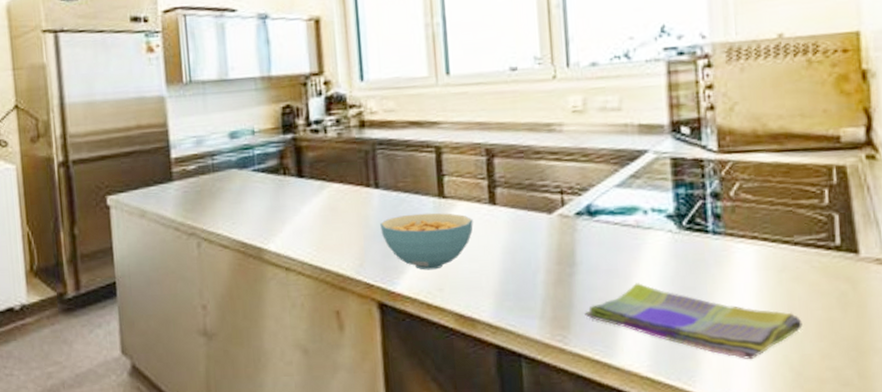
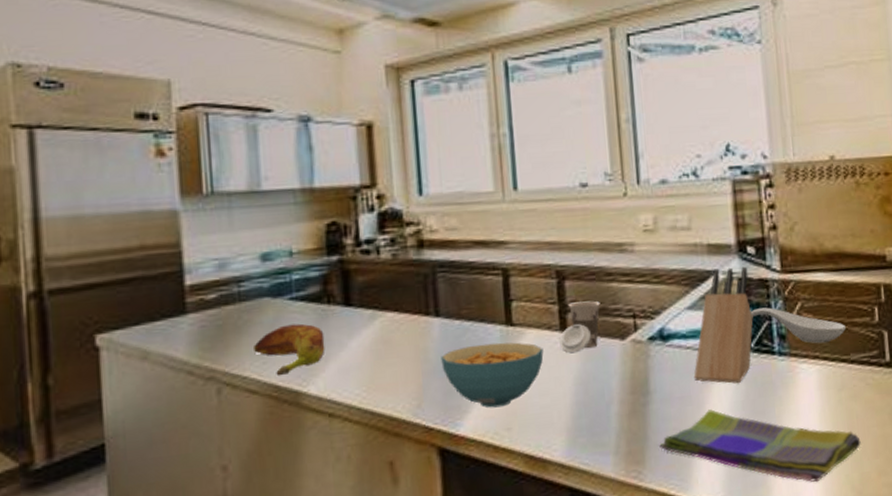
banana: none [224,191,282,235] -> present [252,323,325,376]
cup: none [488,177,528,225] -> present [559,301,600,354]
knife block: none [621,146,686,259] -> present [693,266,753,384]
spoon rest: none [683,187,790,225] -> present [750,307,846,344]

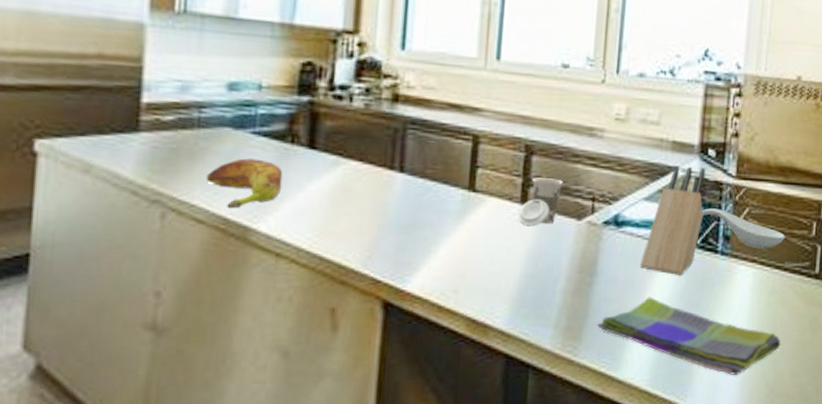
cereal bowl: present [441,342,544,408] -> none [398,205,501,269]

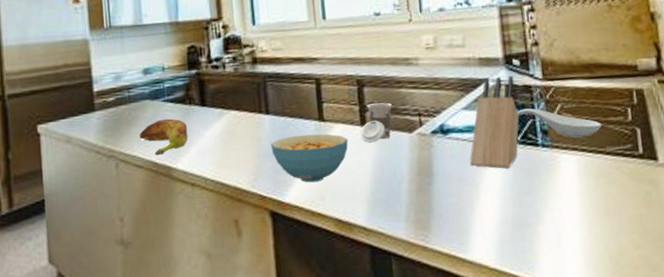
cereal bowl: none [398,205,501,269] -> present [271,134,348,183]
dish towel: present [597,297,781,376] -> none [442,189,618,252]

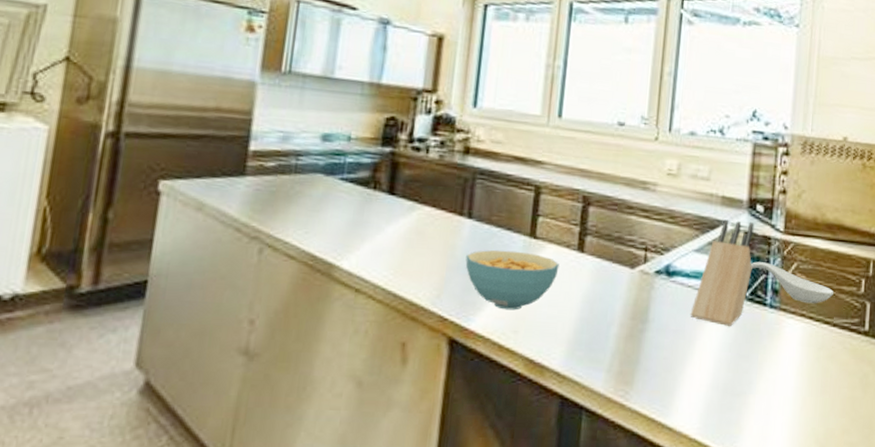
banana: present [139,118,188,156] -> none [298,201,365,247]
cup: present [360,103,392,143] -> none [575,227,618,273]

